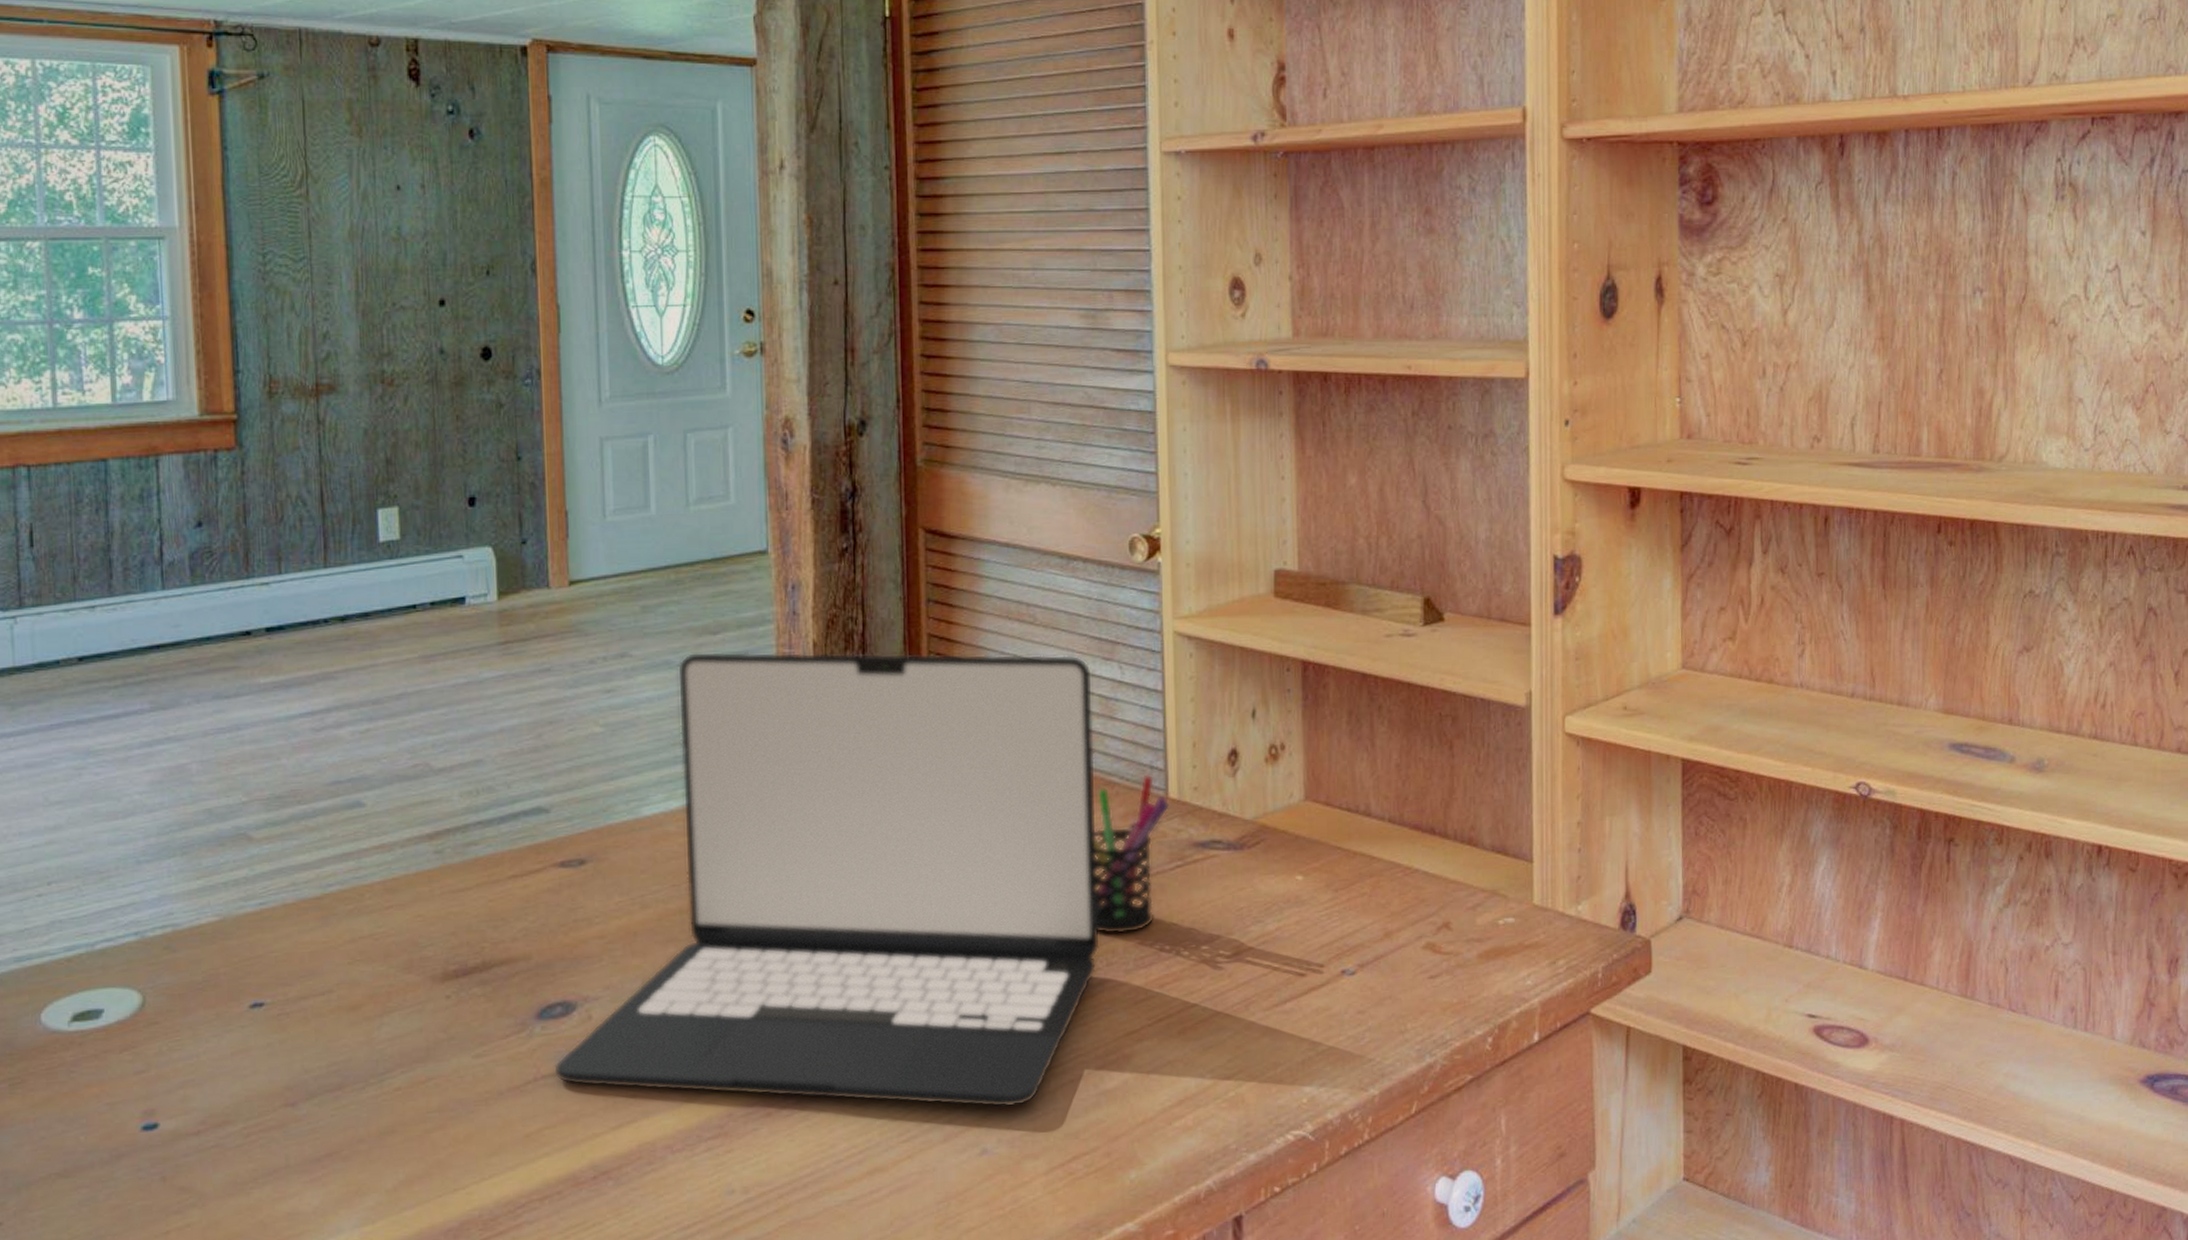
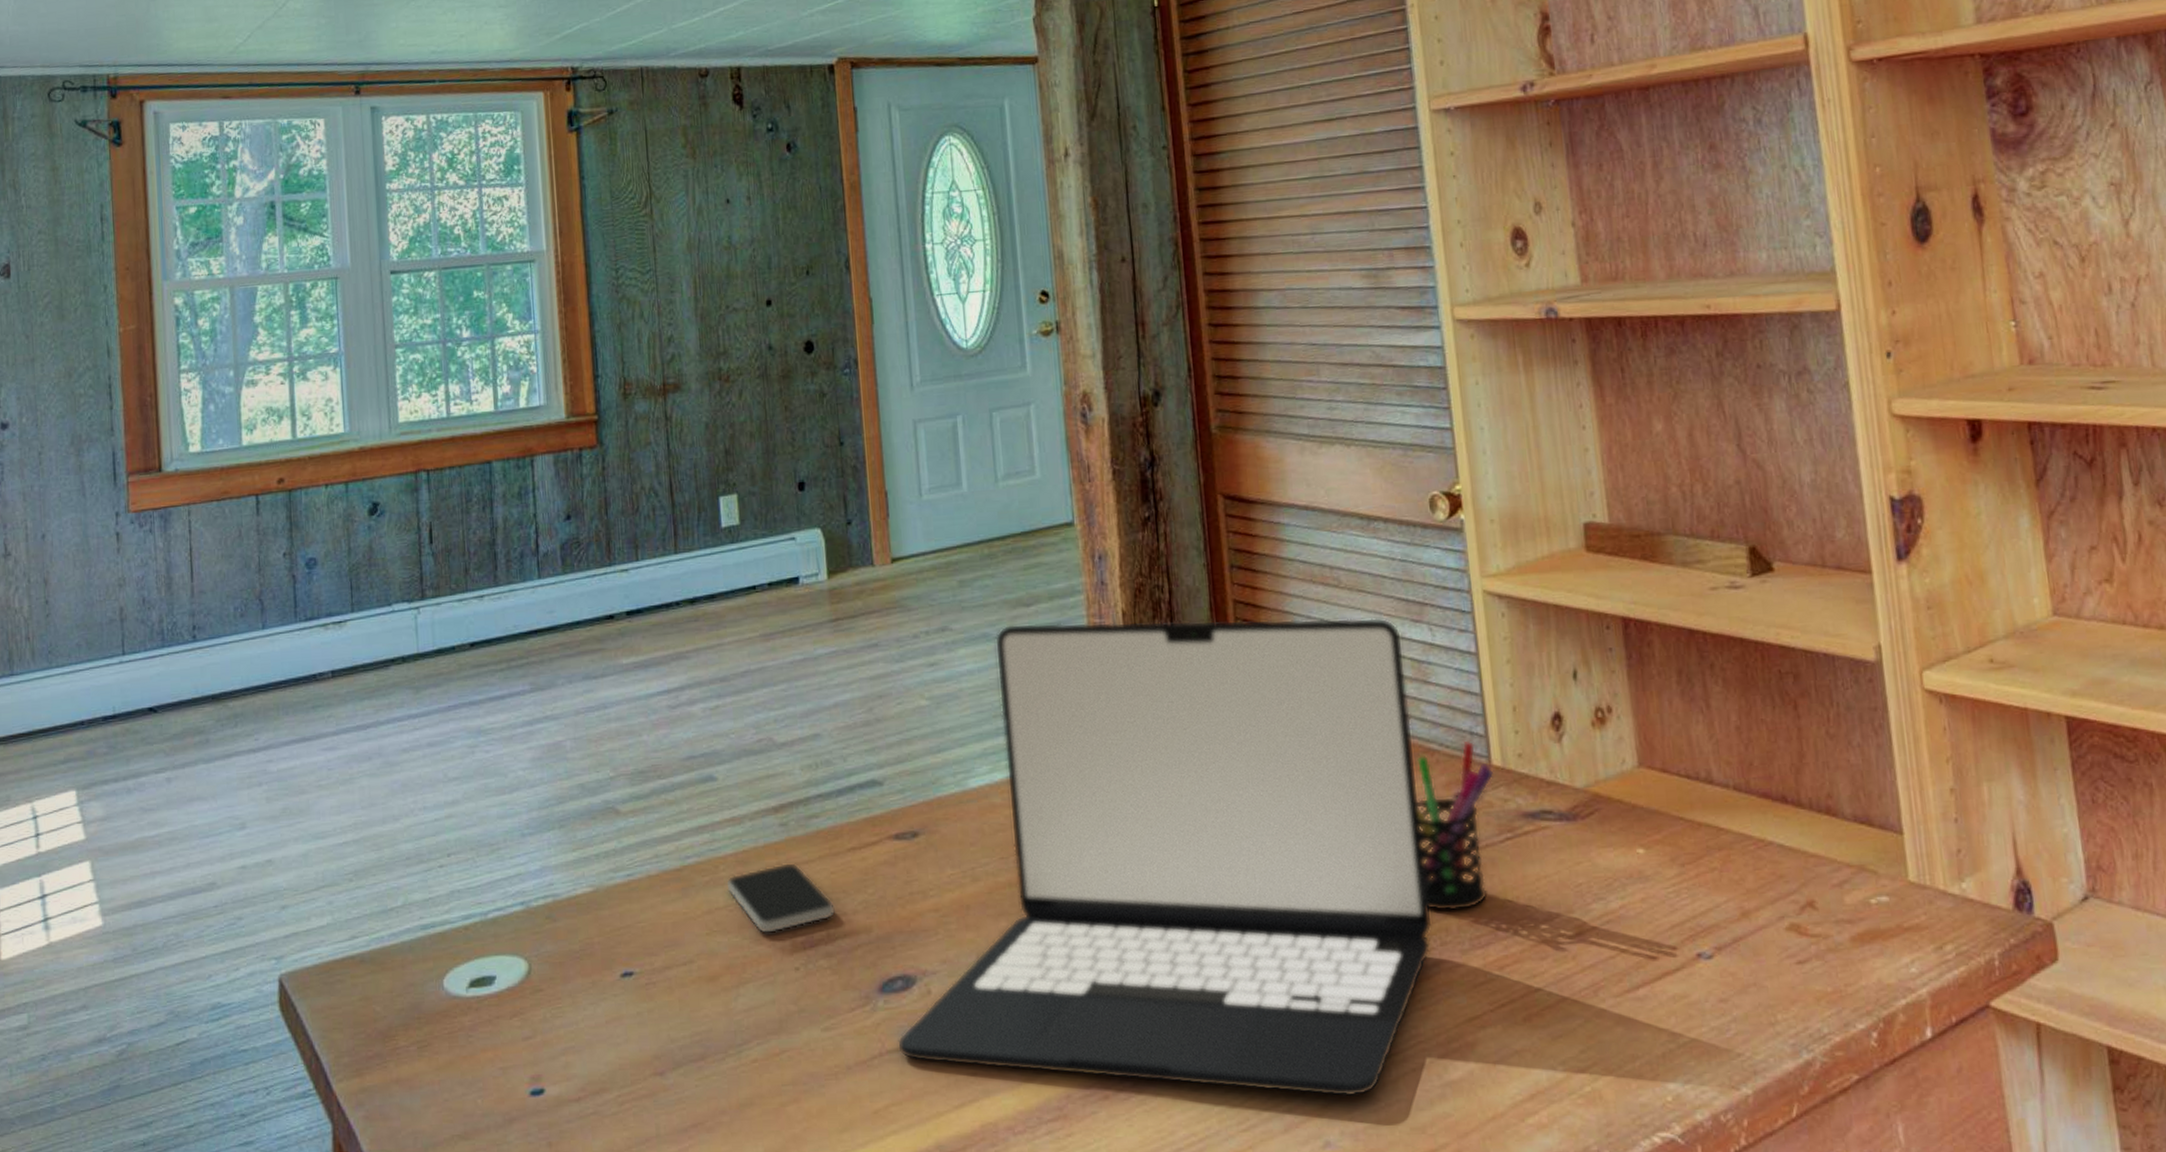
smartphone: none [371,890,493,963] -> present [725,862,836,935]

